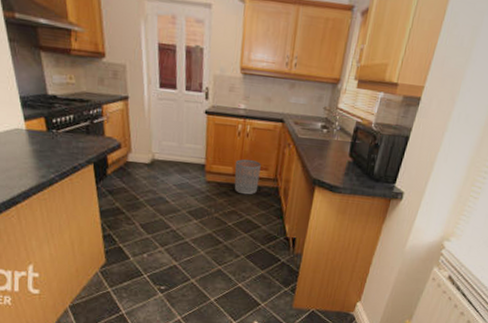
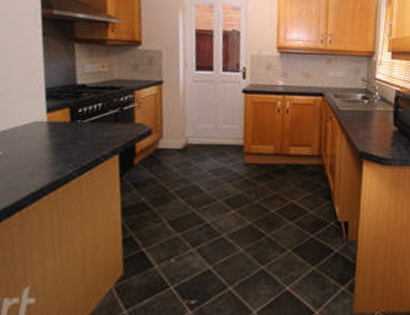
waste bin: present [234,159,261,195] -> none [275,137,303,176]

